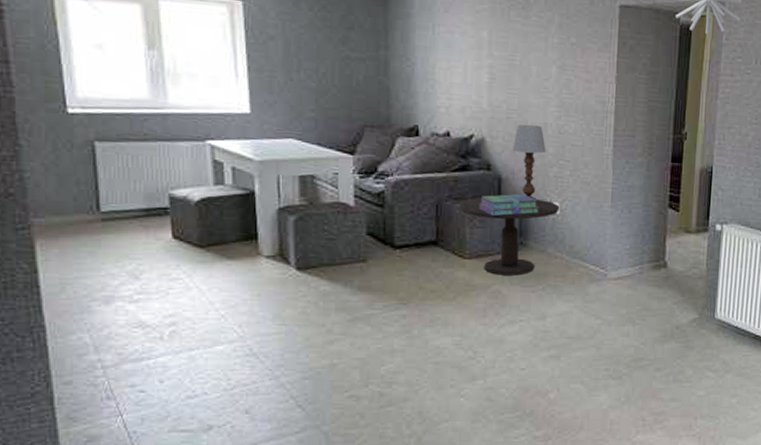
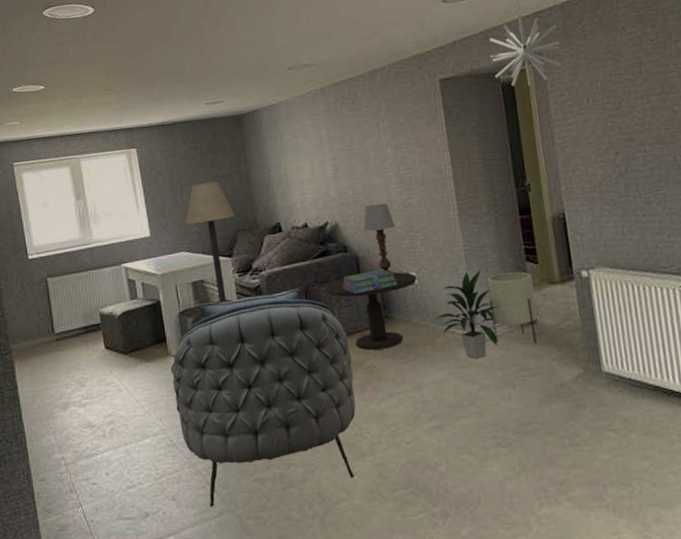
armchair: none [259,200,477,422] -> present [170,288,356,507]
floor lamp: none [299,61,365,205] -> present [185,181,235,303]
indoor plant: none [571,209,636,296] -> present [435,269,501,360]
planter: none [625,216,672,287] -> present [487,271,539,343]

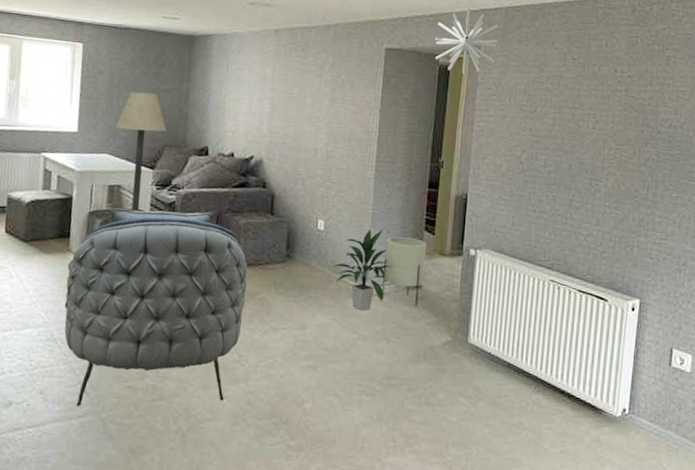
side table: present [324,272,417,350] -> none [235,212,325,286]
stack of books: present [341,269,398,295] -> none [252,210,306,230]
table lamp: present [363,203,395,275] -> none [285,149,315,219]

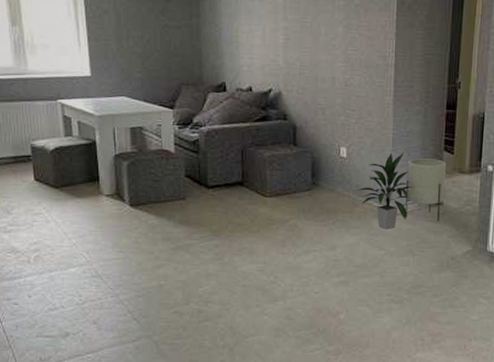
armchair: present [64,208,248,406] -> none [101,147,276,332]
floor lamp: present [115,91,167,212] -> none [129,30,181,152]

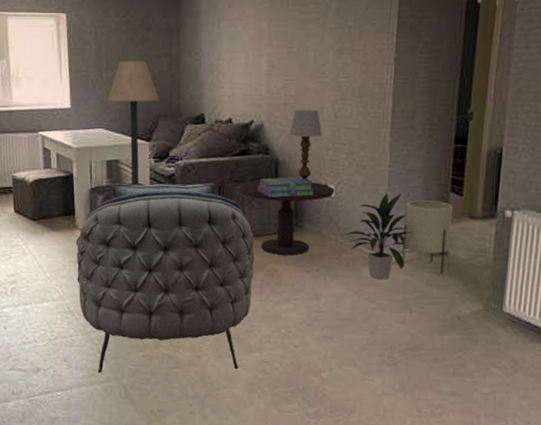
armchair: none [101,147,276,332] -> present [75,182,255,373]
floor lamp: none [129,30,181,152] -> present [107,60,160,186]
side table: none [260,144,347,212] -> present [238,181,335,256]
stack of books: none [277,140,329,160] -> present [256,176,315,198]
table lamp: none [304,78,334,147] -> present [288,109,322,185]

